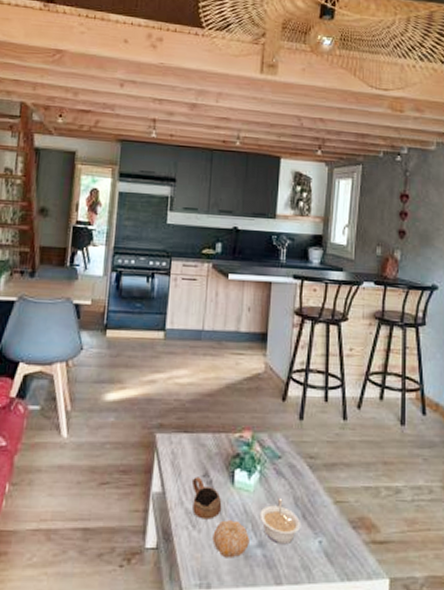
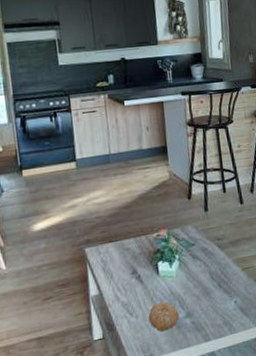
cup: present [192,477,222,520] -> none [124,275,152,307]
legume: present [259,497,302,545] -> none [184,276,219,311]

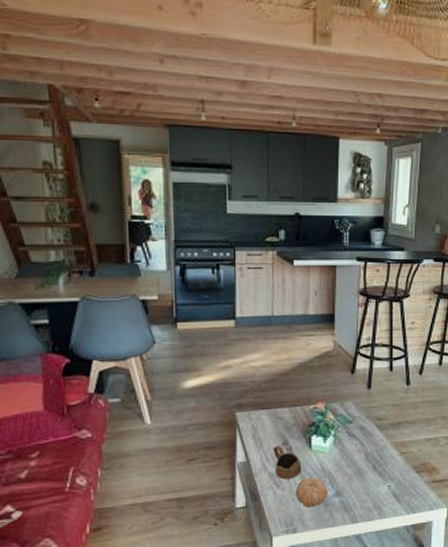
cup: none [124,275,152,307] -> present [274,445,302,480]

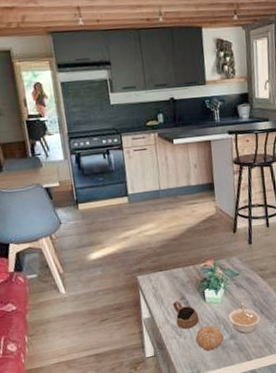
legume: none [336,455,373,492] -> present [228,302,261,334]

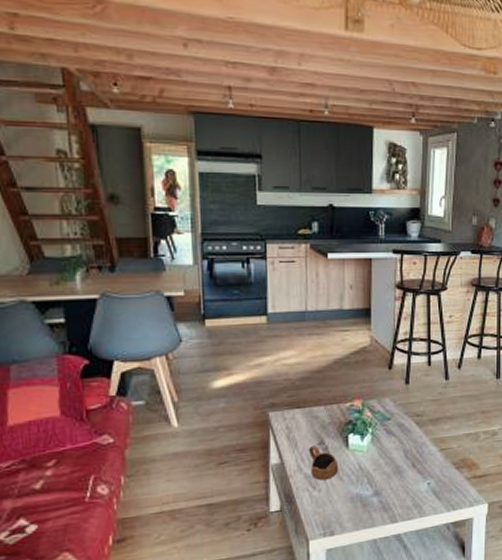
fruit: present [195,325,224,352] -> none [332,477,366,509]
legume: present [228,302,261,334] -> none [374,453,412,491]

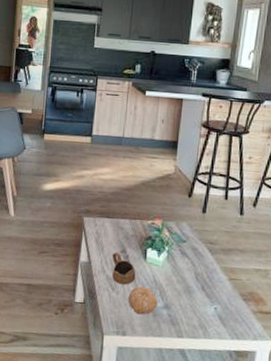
fruit: none [332,477,366,509] -> present [128,286,158,315]

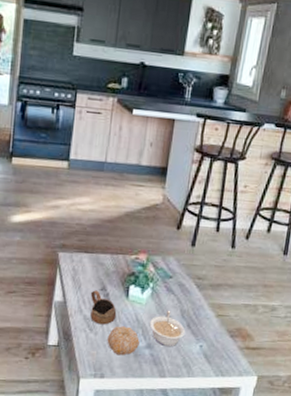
legume: none [166,272,201,308] -> present [149,310,186,347]

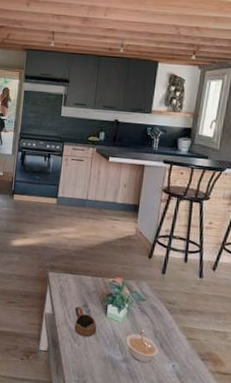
fruit: present [107,326,140,356] -> none [88,339,117,367]

